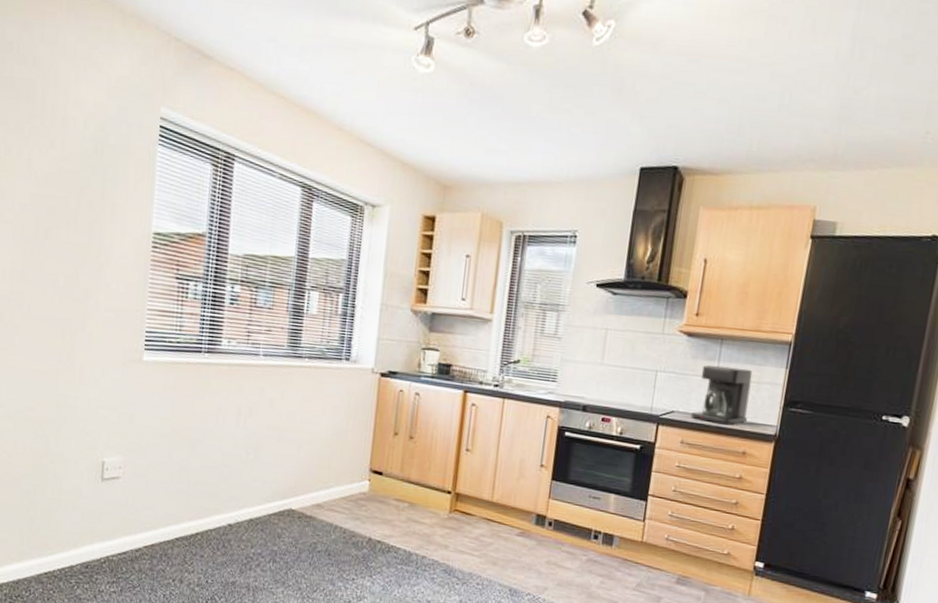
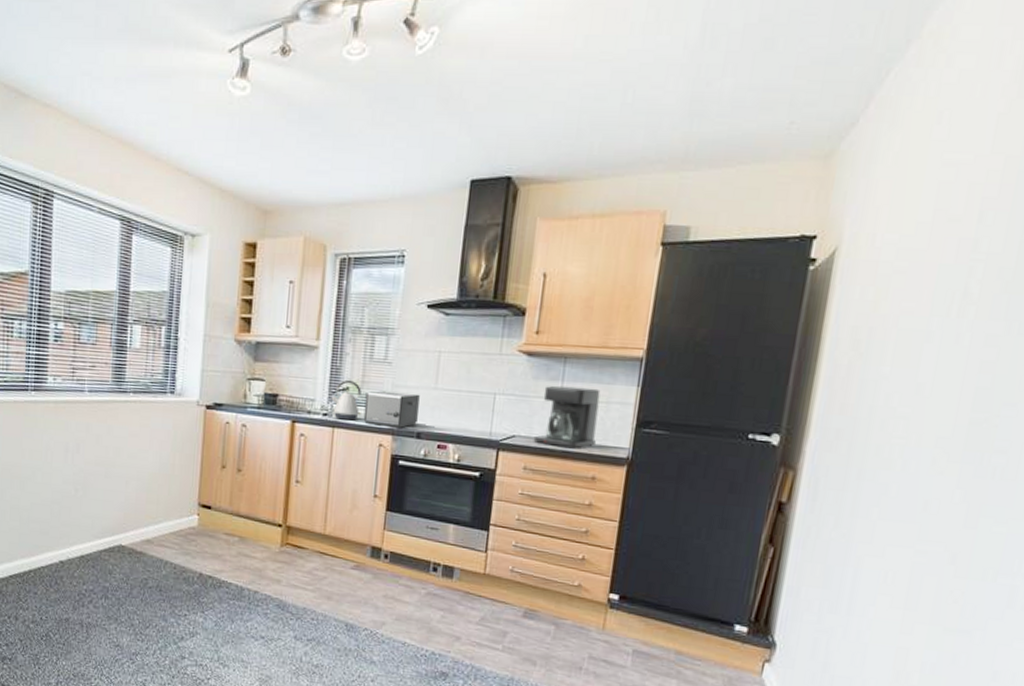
kettle: none [502,352,532,392] -> present [331,379,362,421]
toaster: none [532,364,587,401] -> present [363,391,420,429]

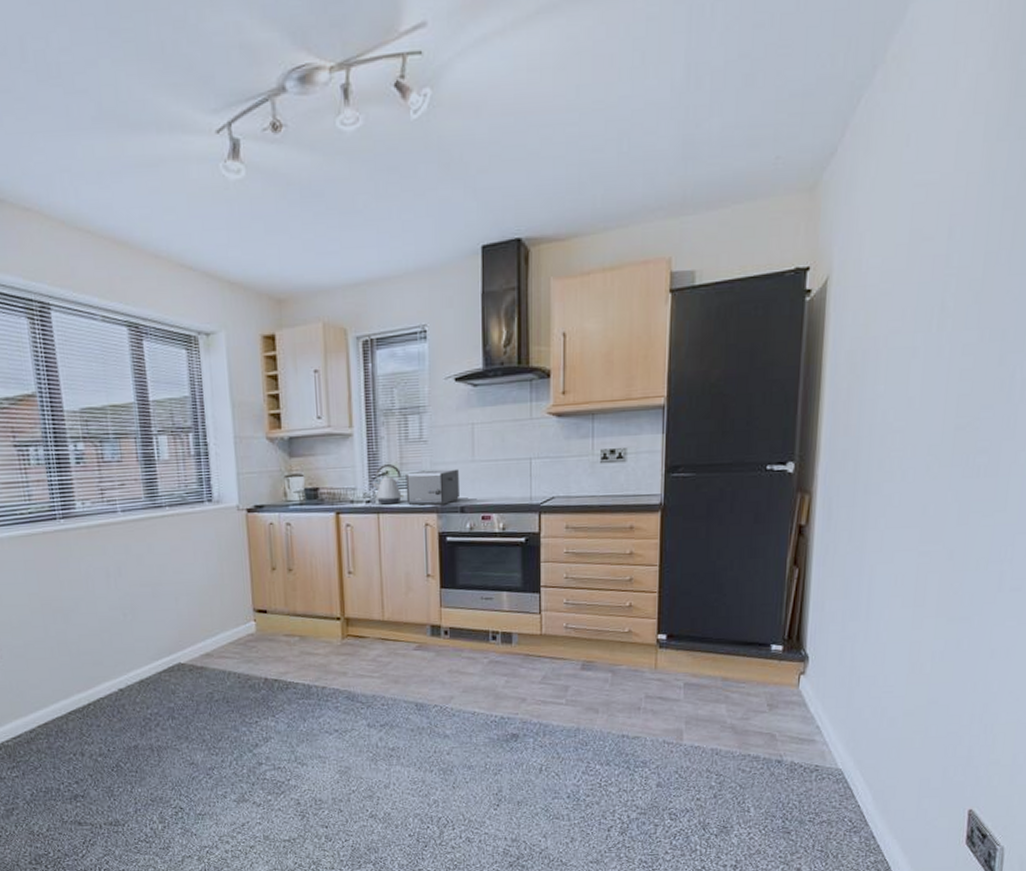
coffee maker: present [533,385,601,449] -> none [572,440,630,502]

